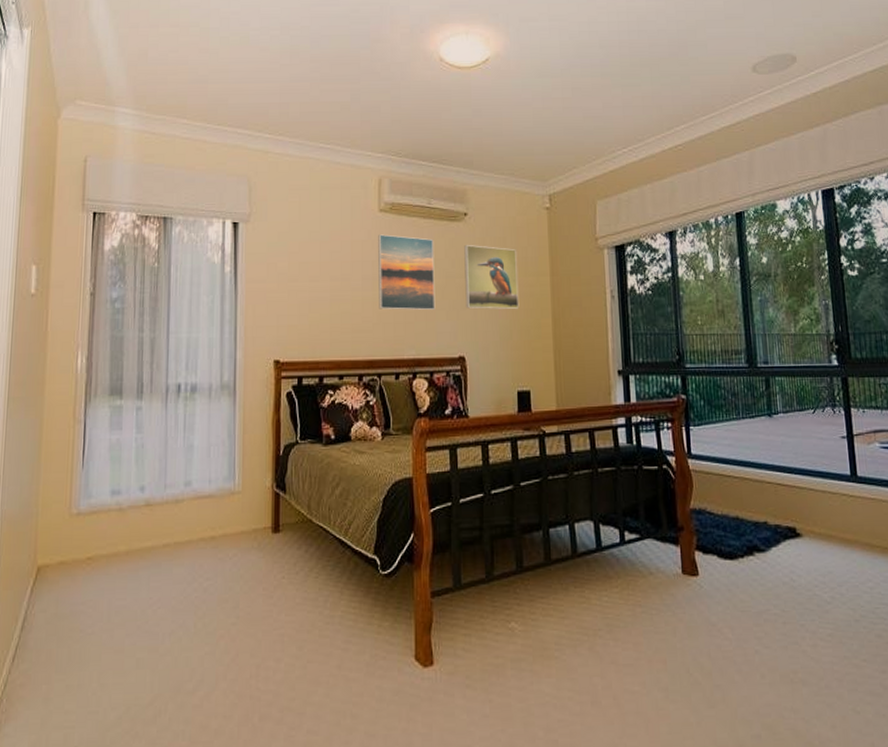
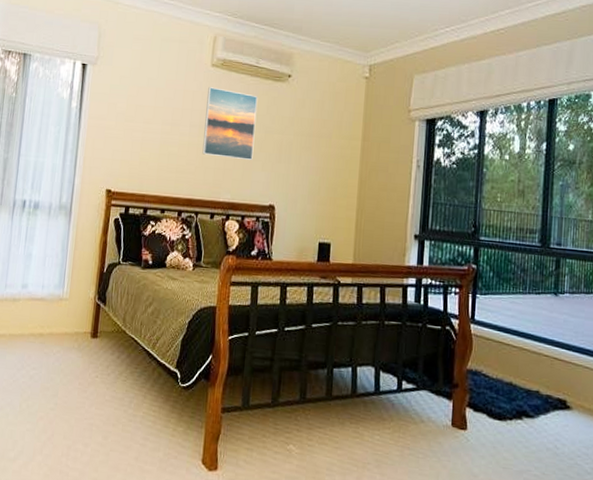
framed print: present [464,245,520,310] -> none [280,104,333,169]

